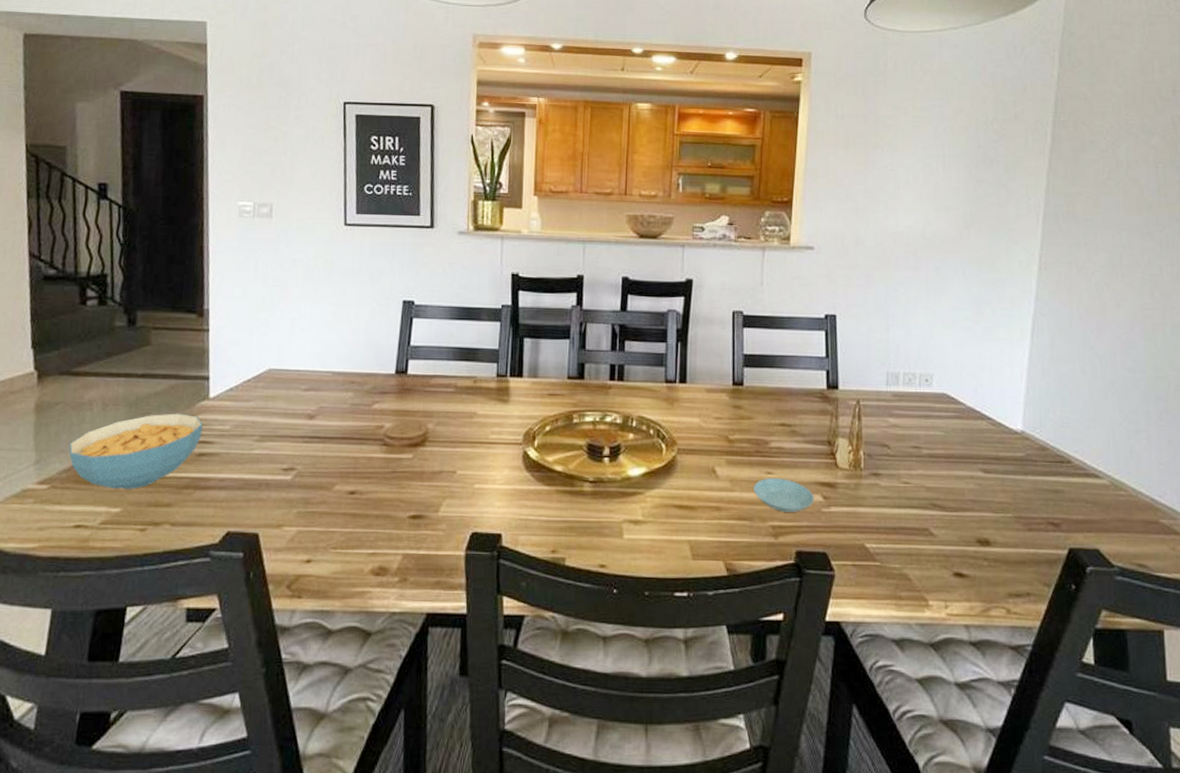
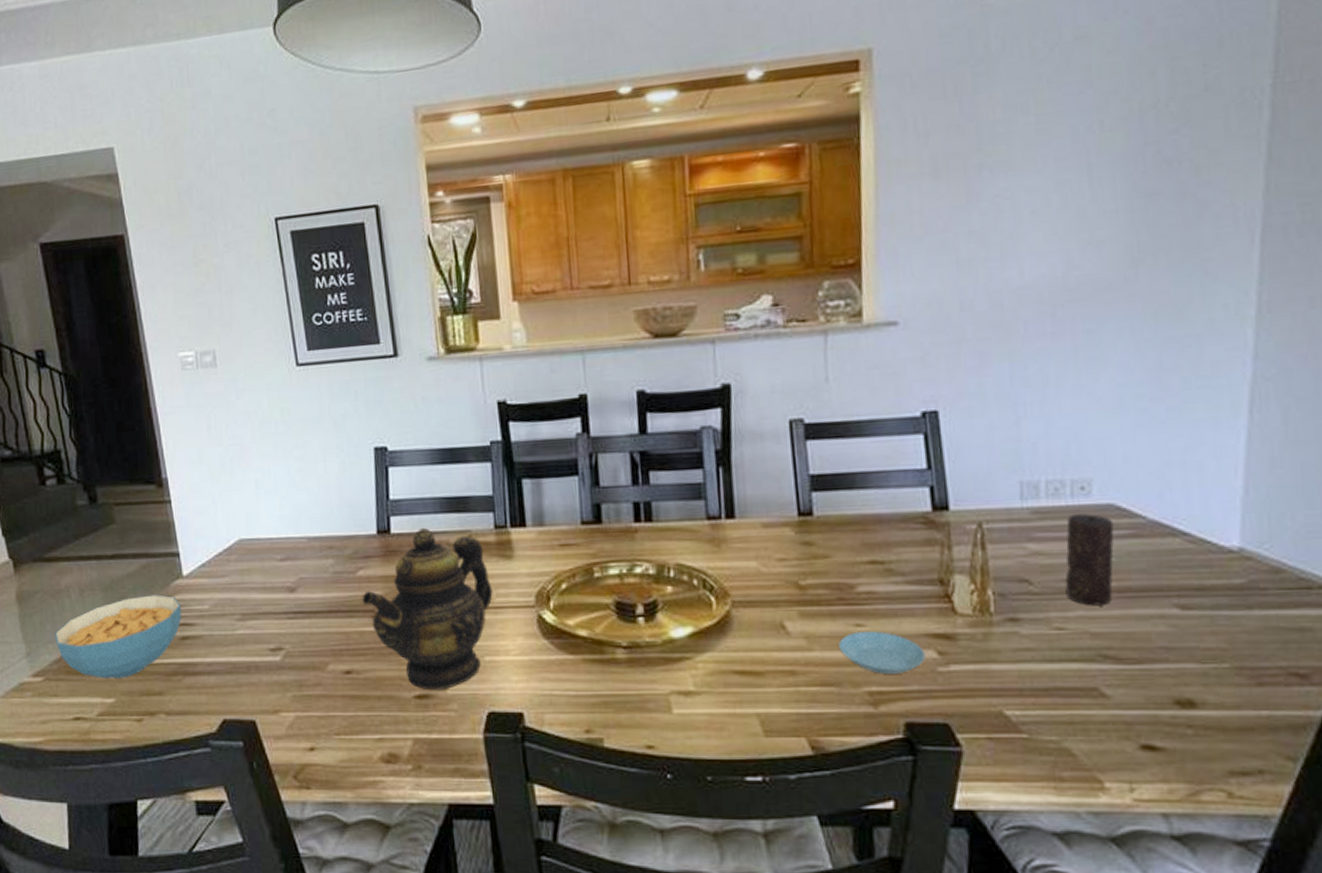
teapot: none [374,371,489,512] -> present [362,527,493,691]
candle: none [911,399,945,467] -> present [1065,514,1115,606]

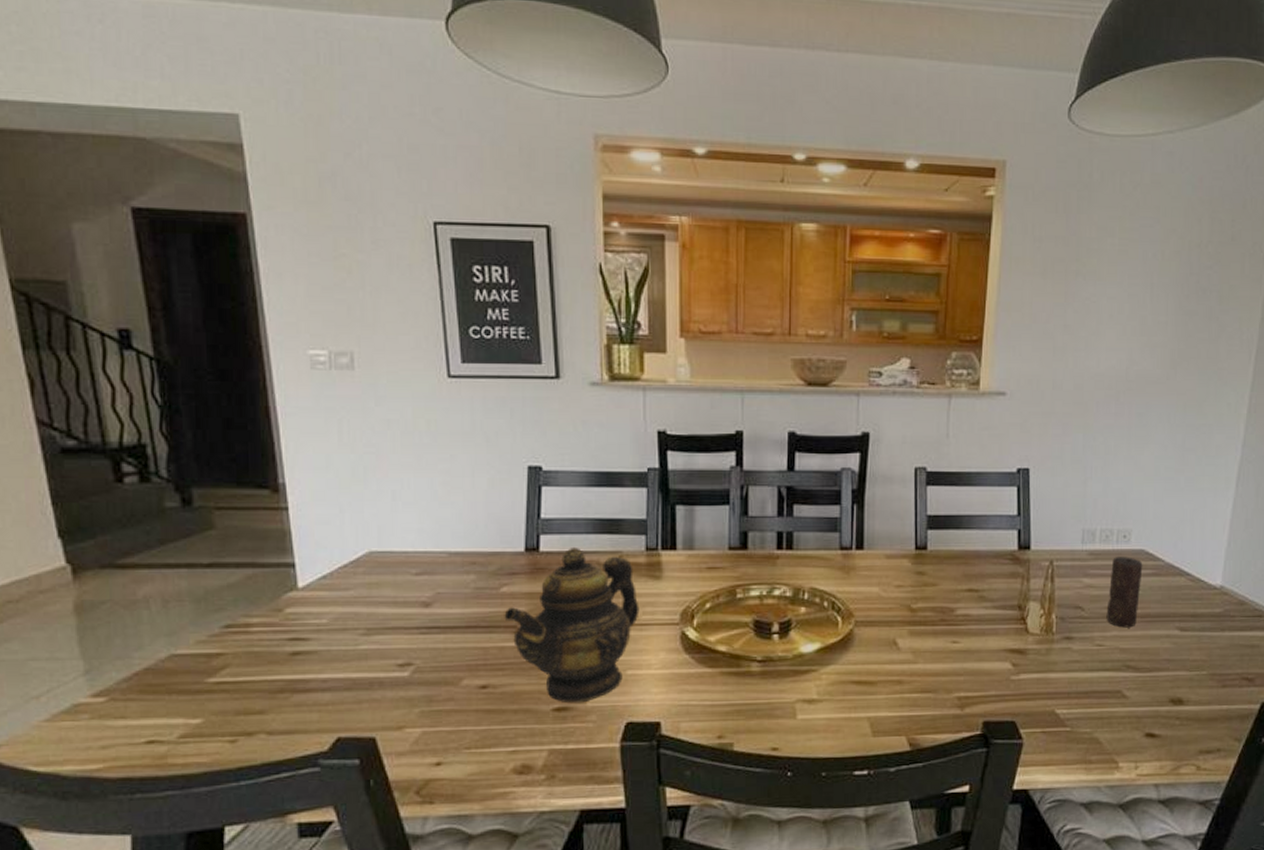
cereal bowl: present [54,594,182,678] -> none [125,607,293,697]
saucer: present [839,631,926,674] -> none [938,647,1003,682]

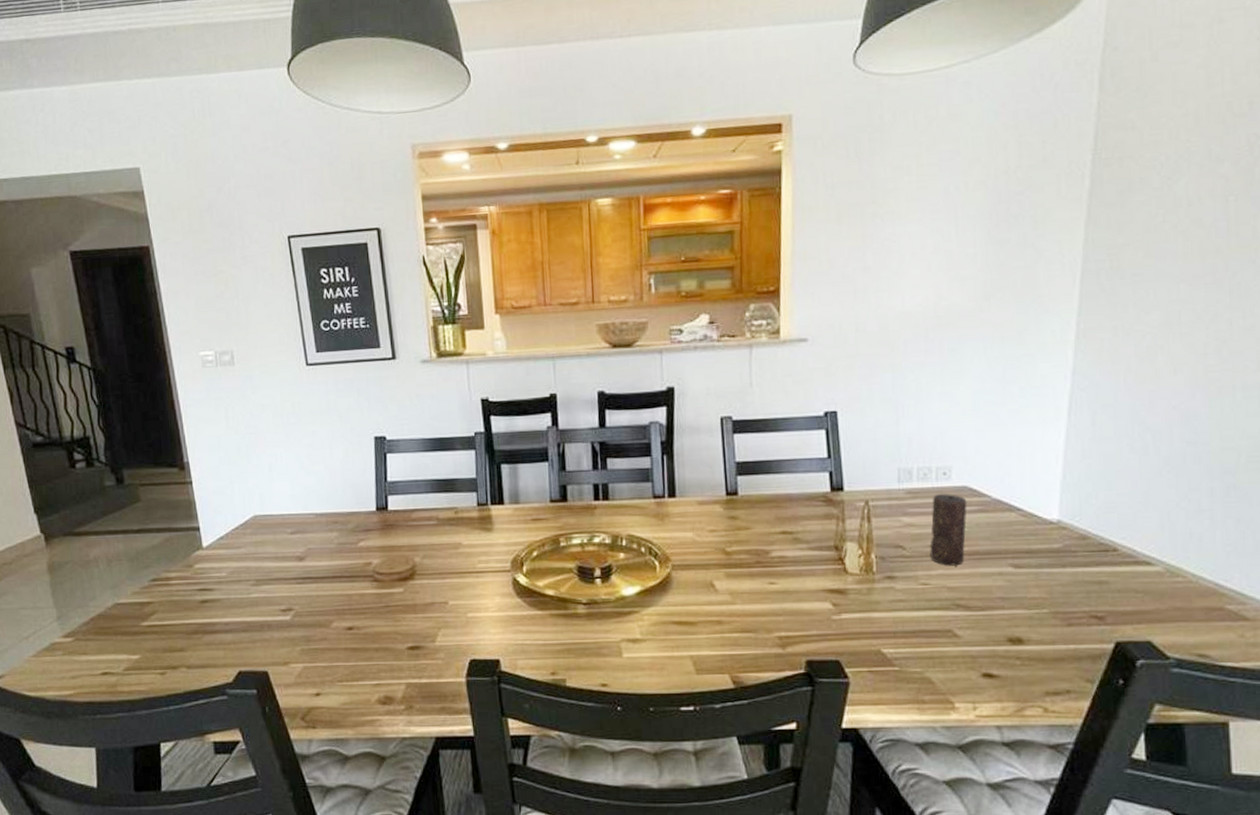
teapot: present [504,546,640,703] -> none [362,505,475,643]

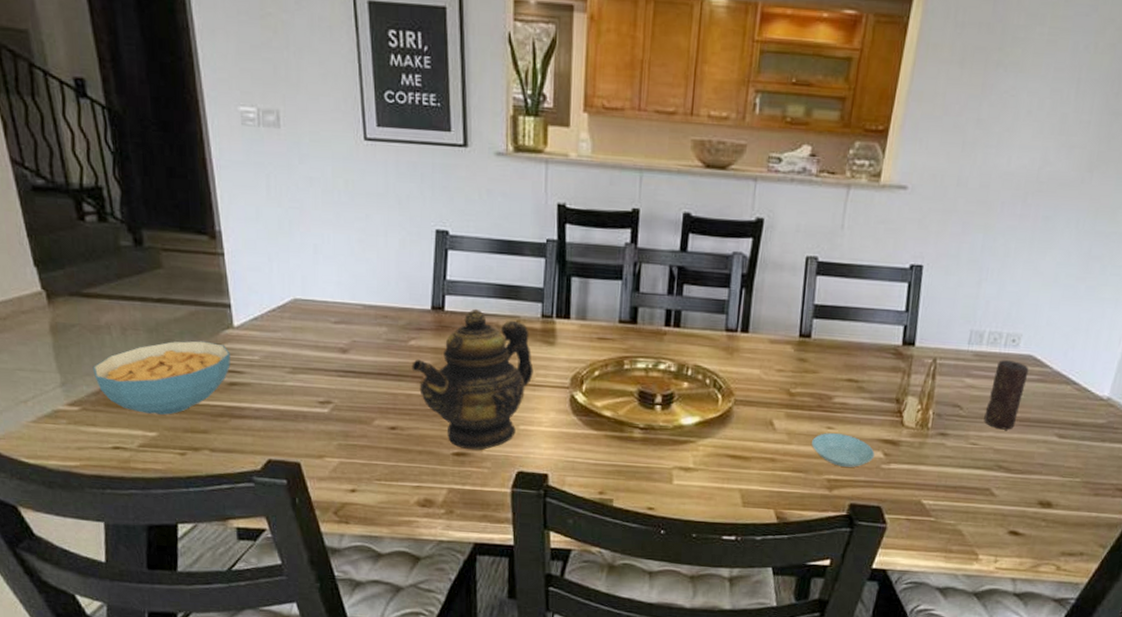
cereal bowl: none [83,564,202,638] -> present [92,340,231,415]
teapot: none [362,505,475,643] -> present [412,308,534,451]
saucer: none [756,588,823,622] -> present [812,433,875,467]

